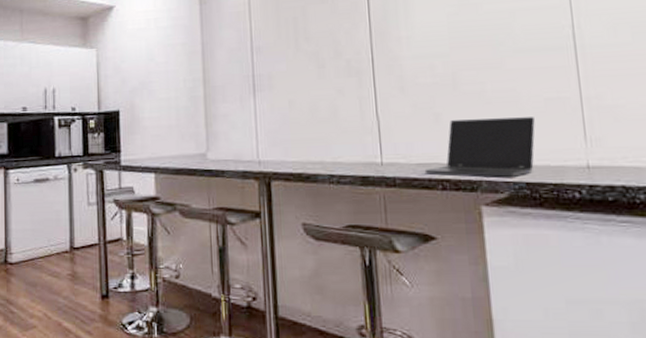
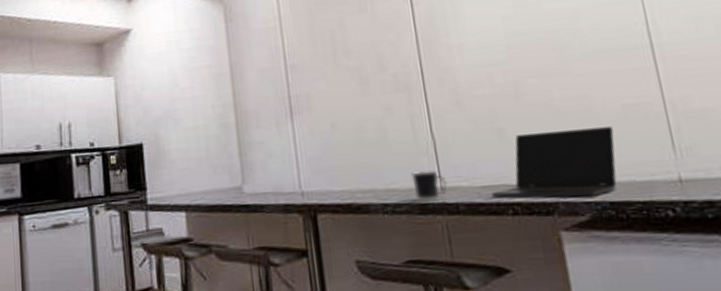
mug: none [356,146,387,175] -> present [411,170,447,202]

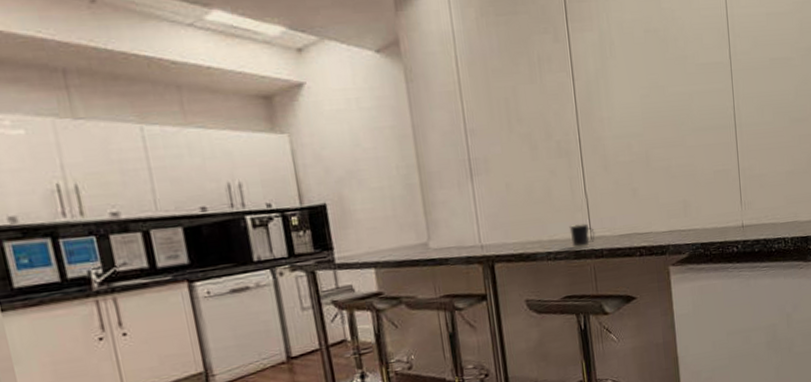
laptop: present [491,127,617,198] -> none [626,187,707,244]

